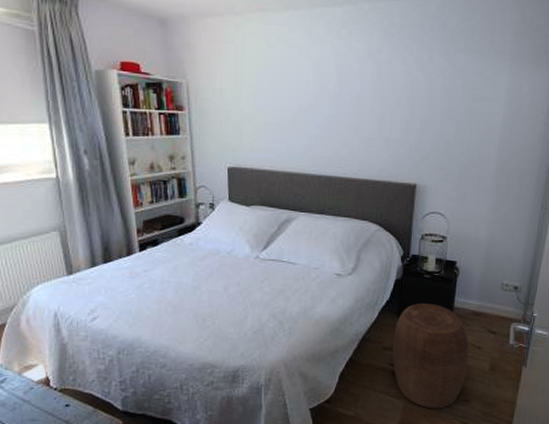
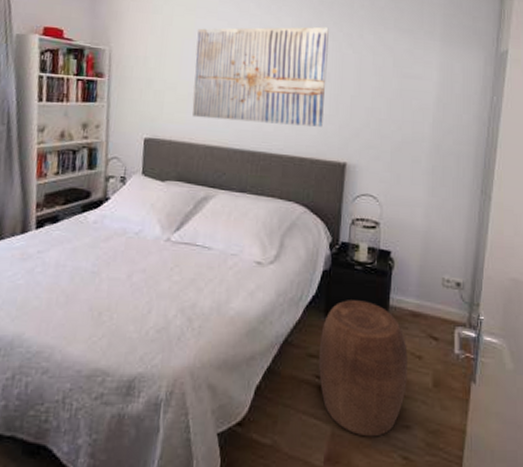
wall art: none [269,50,399,151] -> present [192,26,329,127]

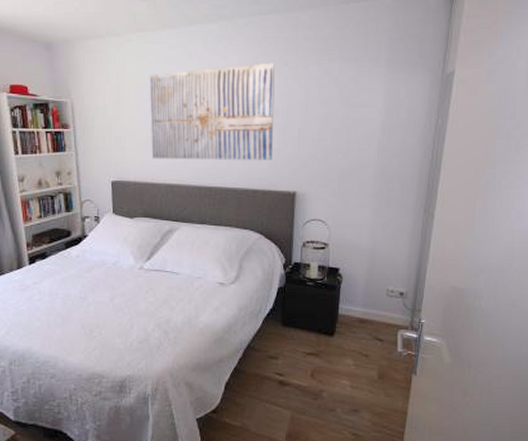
stool: present [319,300,408,437] -> none [278,311,356,419]

